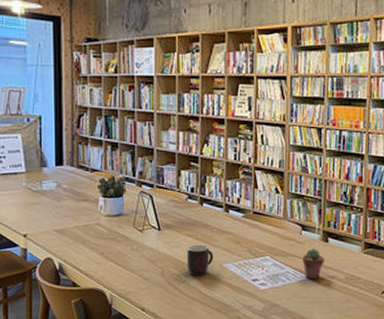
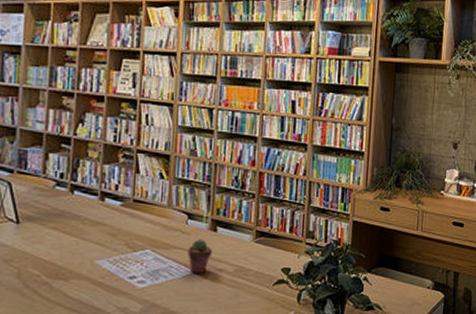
mug: present [186,244,213,277] -> none [50,239,84,277]

